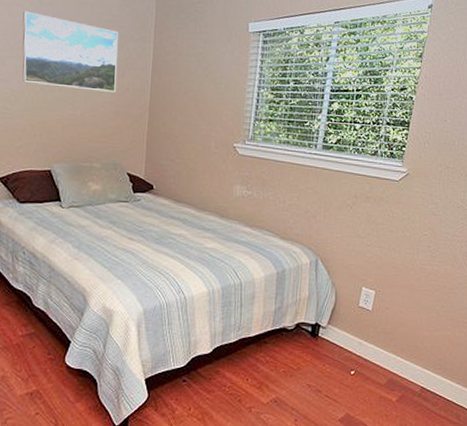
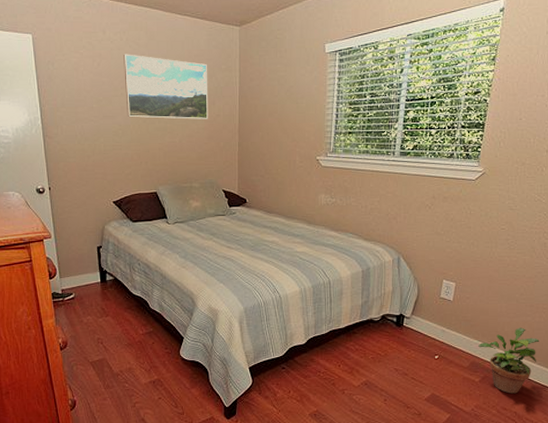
potted plant: none [397,342,459,415] -> present [478,327,540,394]

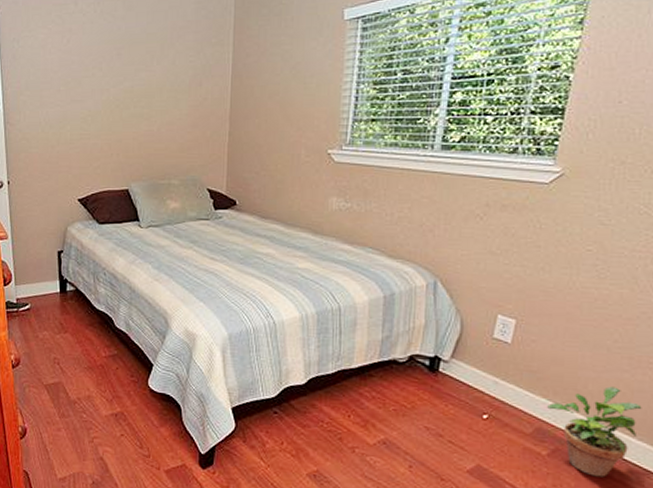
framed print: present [123,54,209,119] -> none [96,28,194,104]

